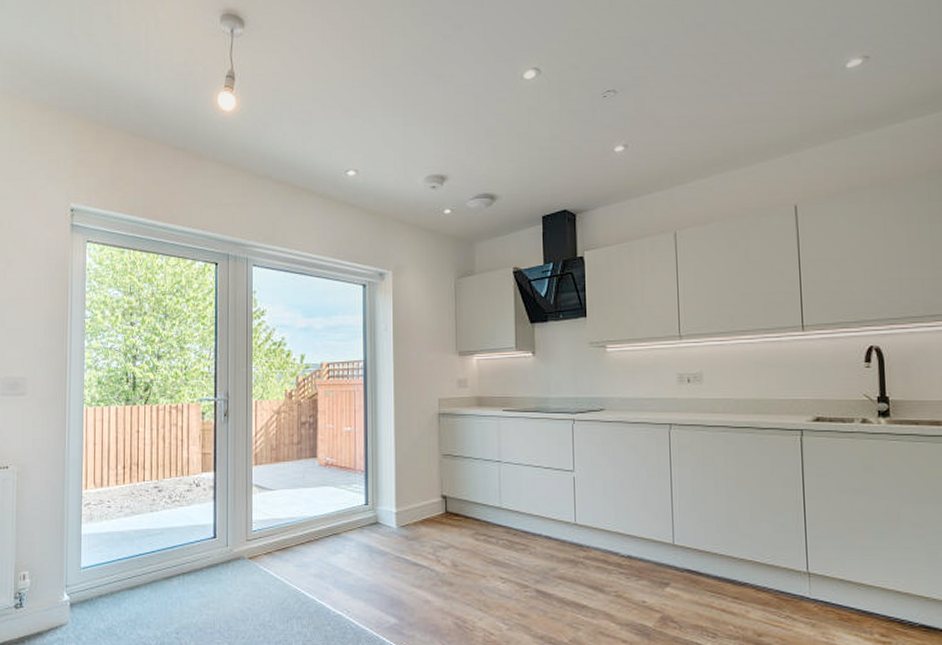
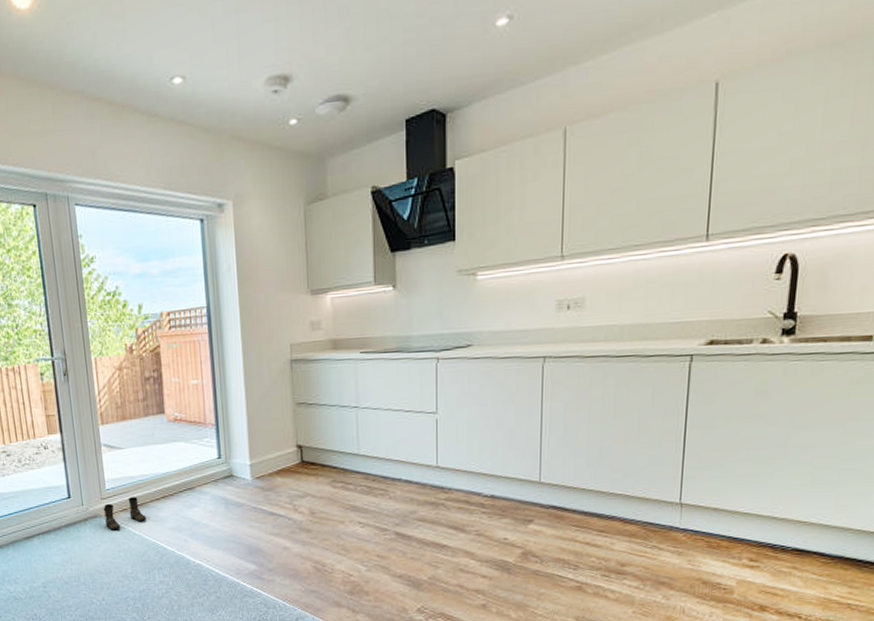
boots: none [247,540,290,574] -> present [103,497,147,531]

